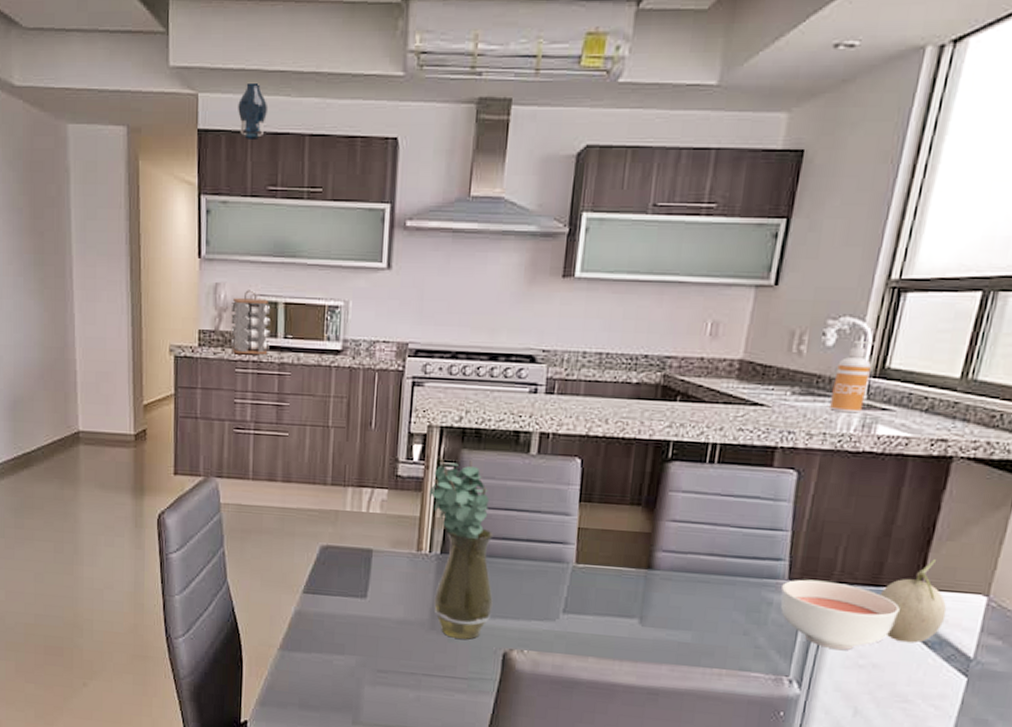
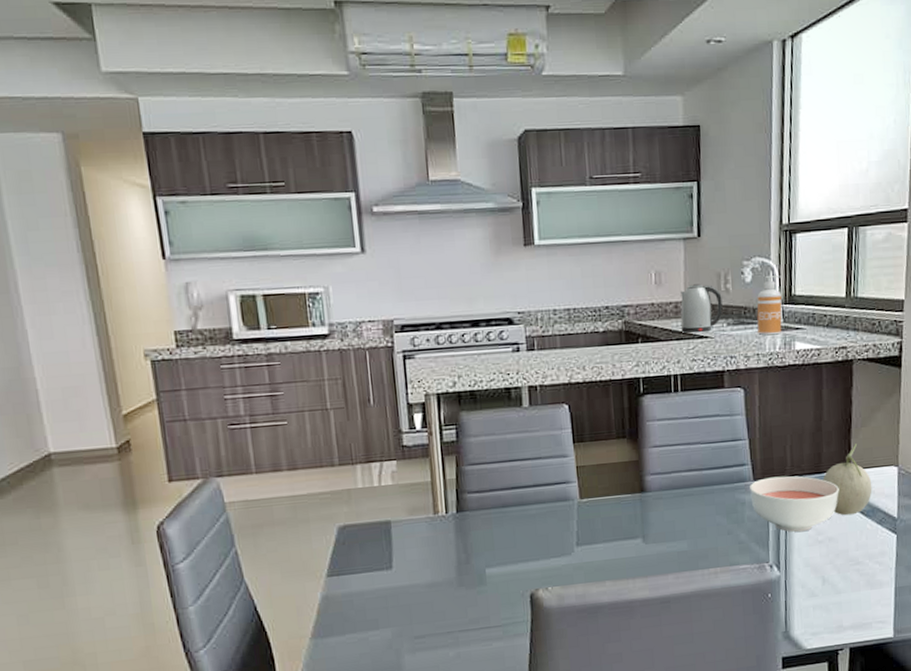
spice rack: present [230,290,271,355] -> none [206,285,254,351]
vase: present [238,84,269,141] -> none [183,86,217,141]
vase: present [428,456,494,639] -> none [436,421,514,590]
kettle: none [731,341,792,399] -> present [680,284,723,333]

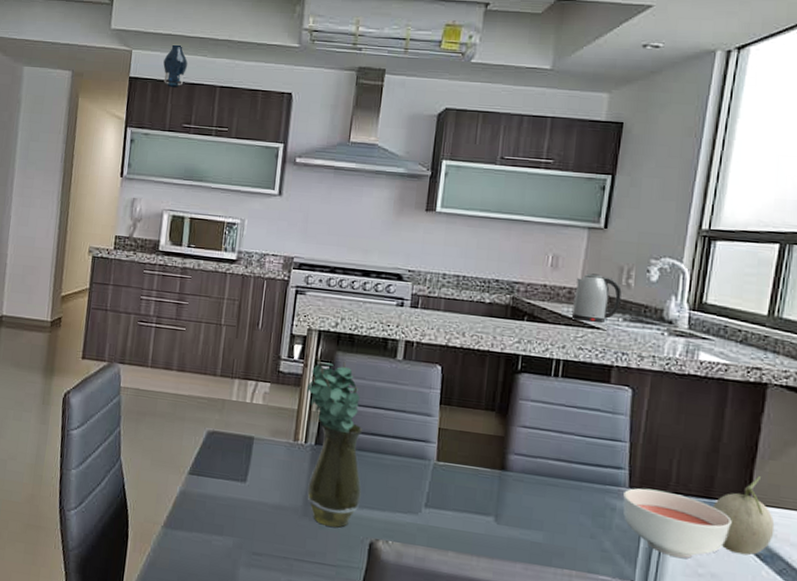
vase: none [183,86,217,141] -> present [163,45,188,89]
vase: none [436,421,514,590] -> present [306,356,363,528]
soap dispenser: present [756,275,782,336] -> none [656,277,691,341]

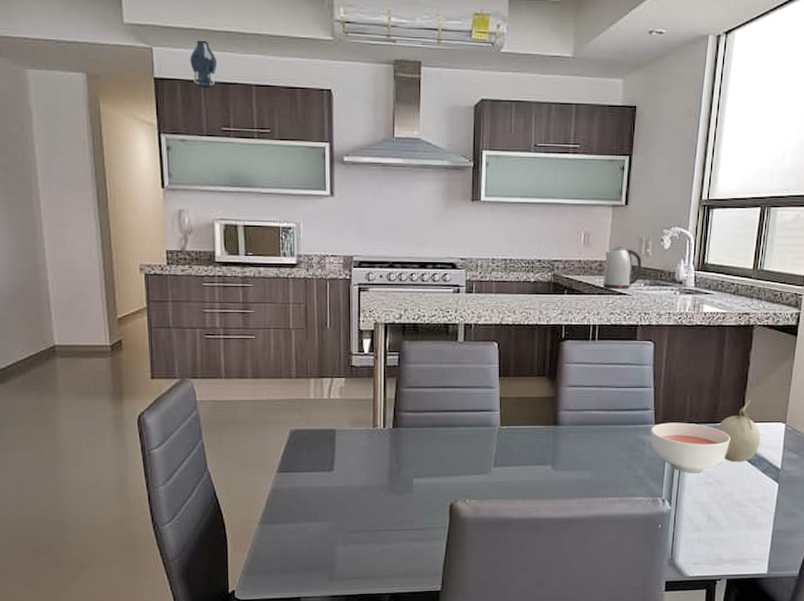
vase: present [306,356,363,528] -> none [379,347,438,497]

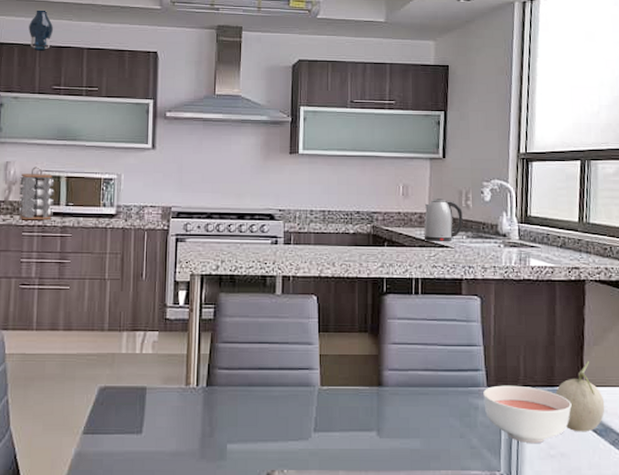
spice rack: none [196,215,233,271] -> present [18,167,55,221]

